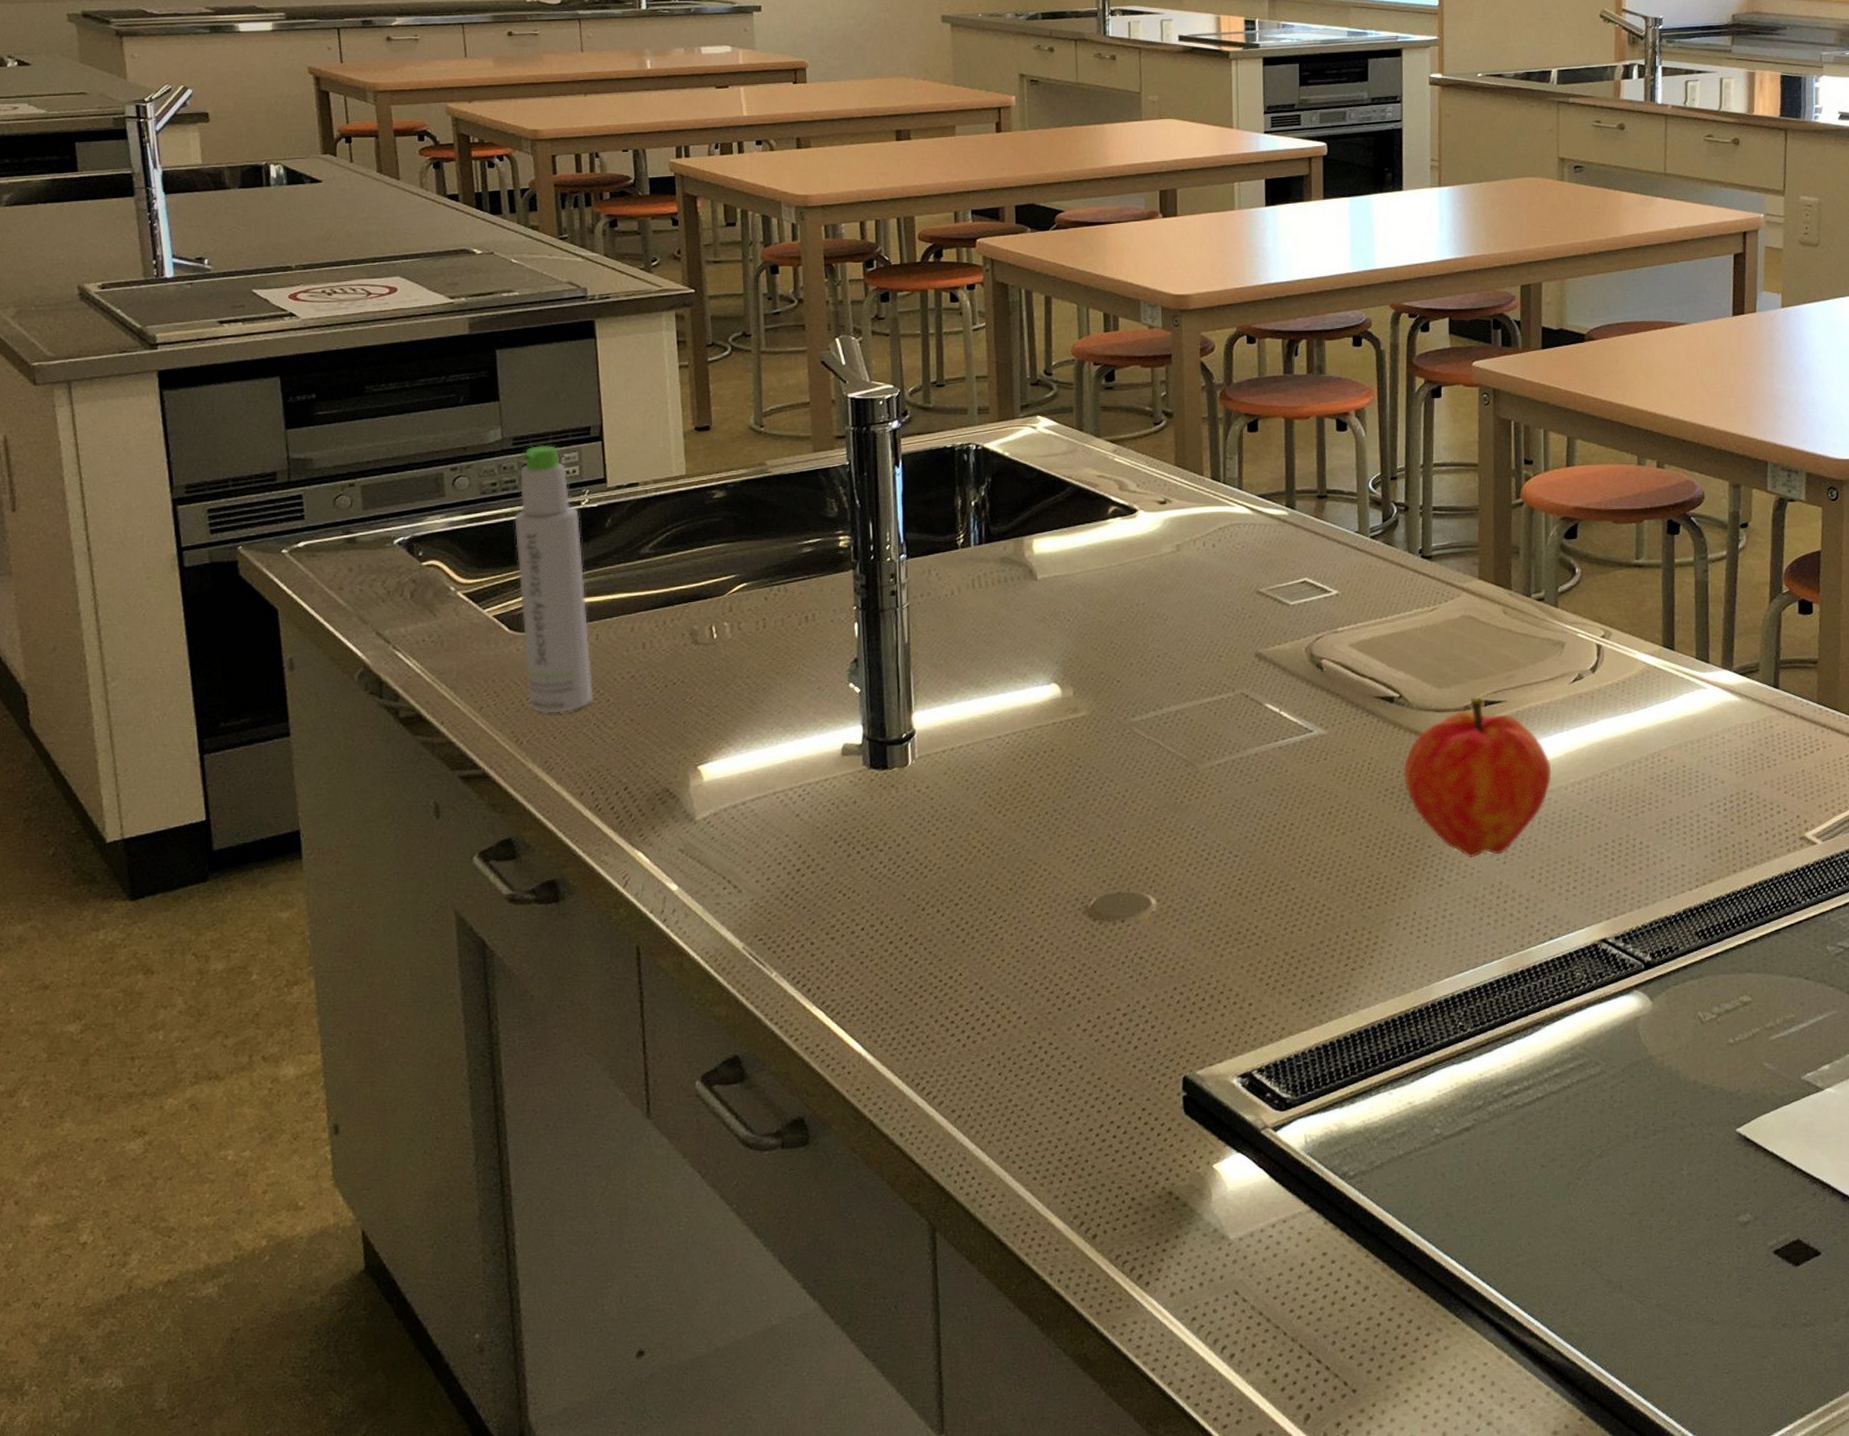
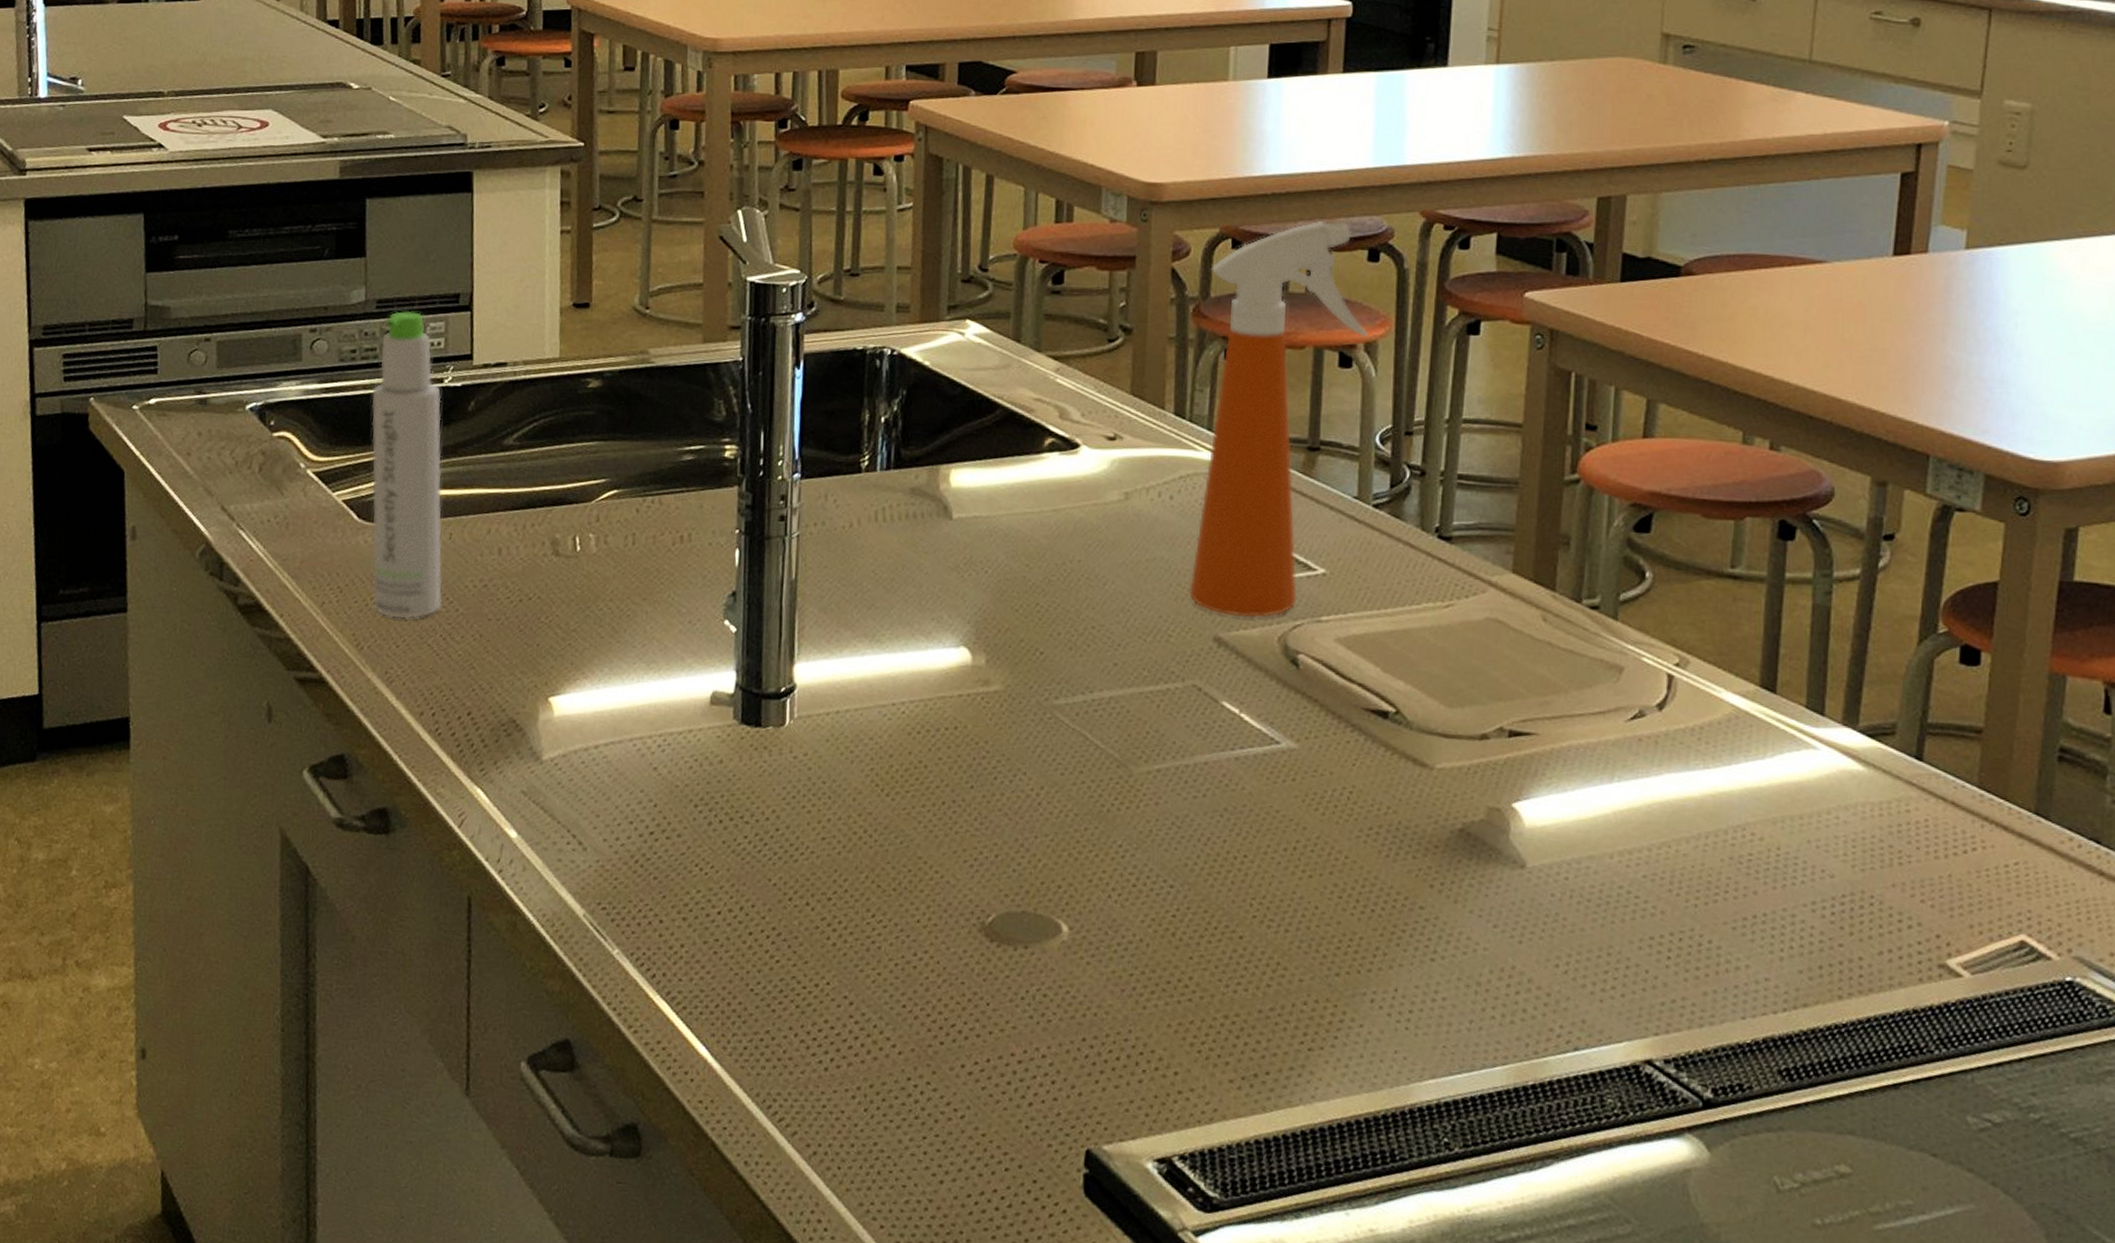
spray bottle: none [1232,316,1358,636] -> present [1189,220,1369,618]
fruit: present [1403,696,1552,858] -> none [1394,723,1594,931]

